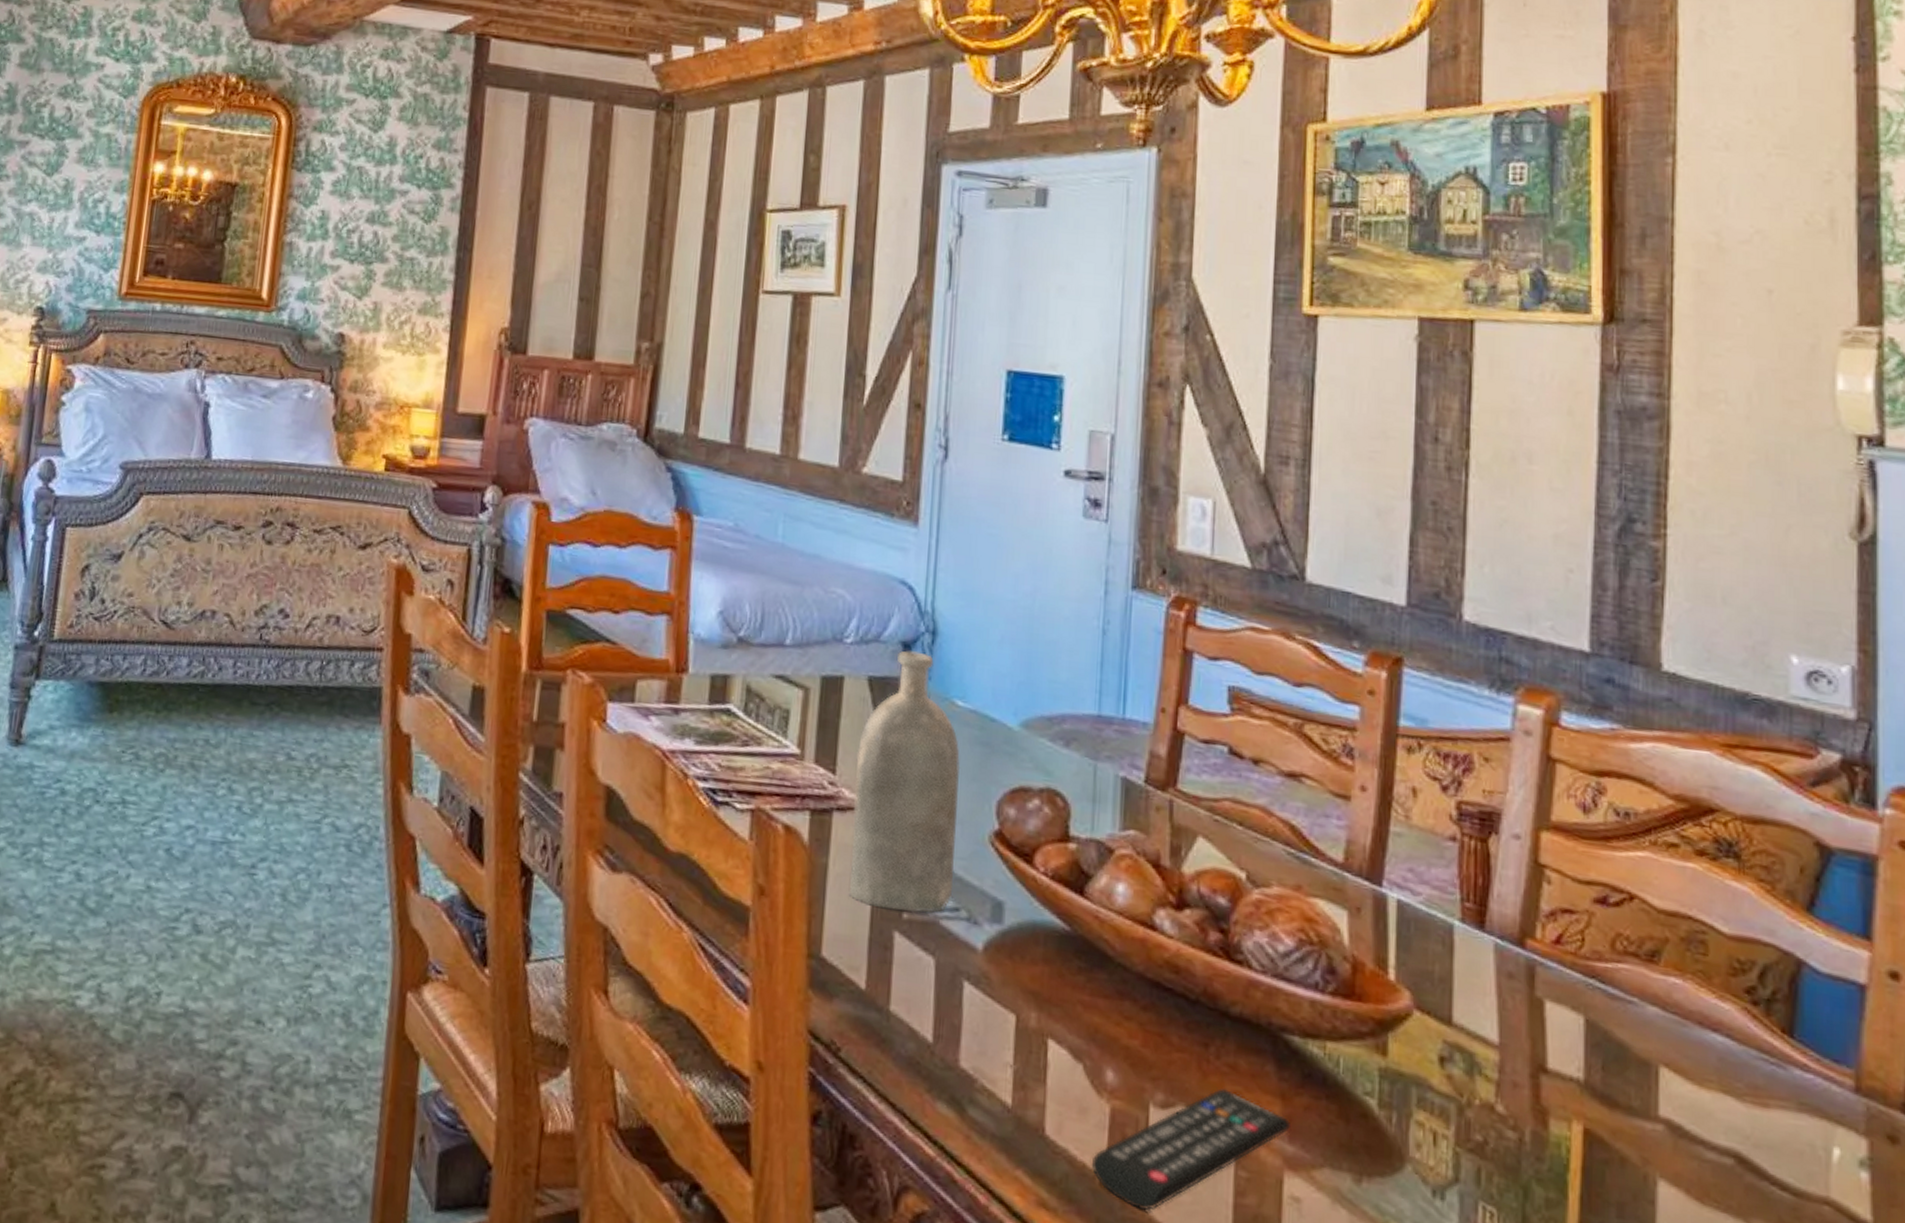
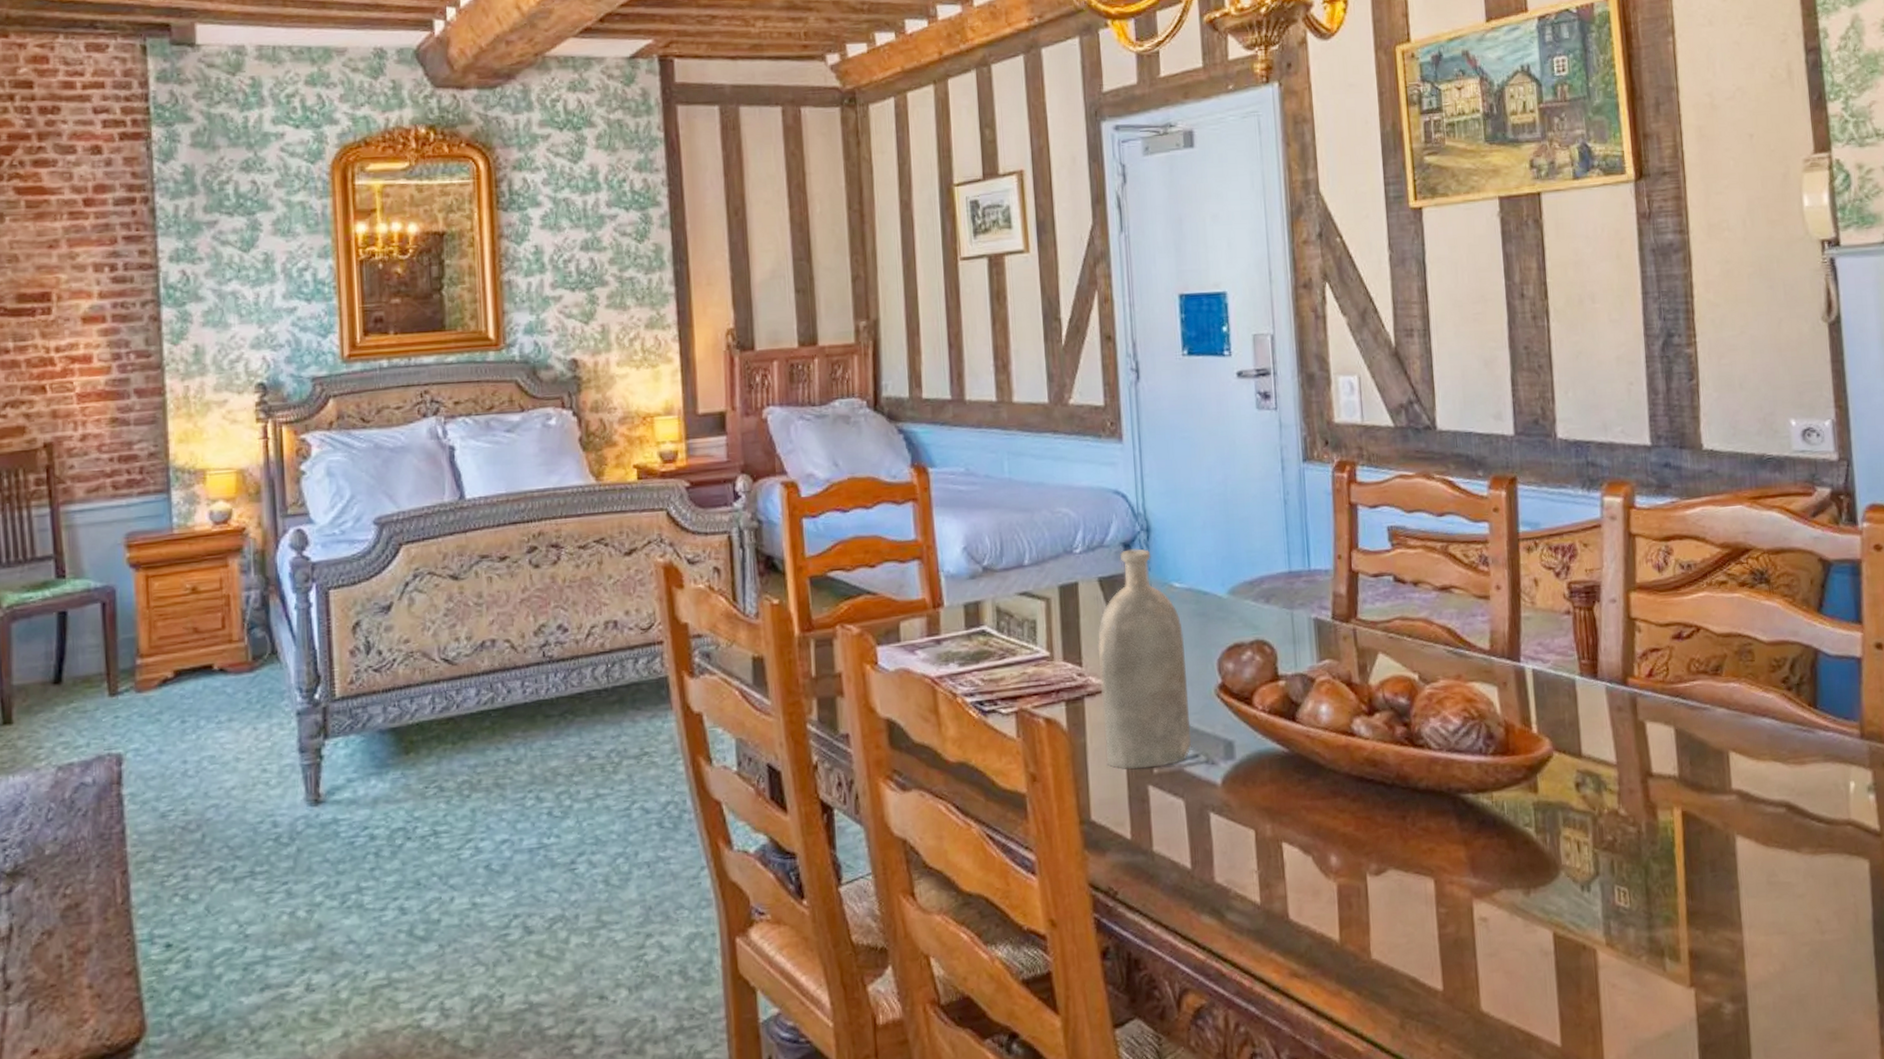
remote control: present [1092,1088,1290,1210] -> none [1328,847,1473,959]

